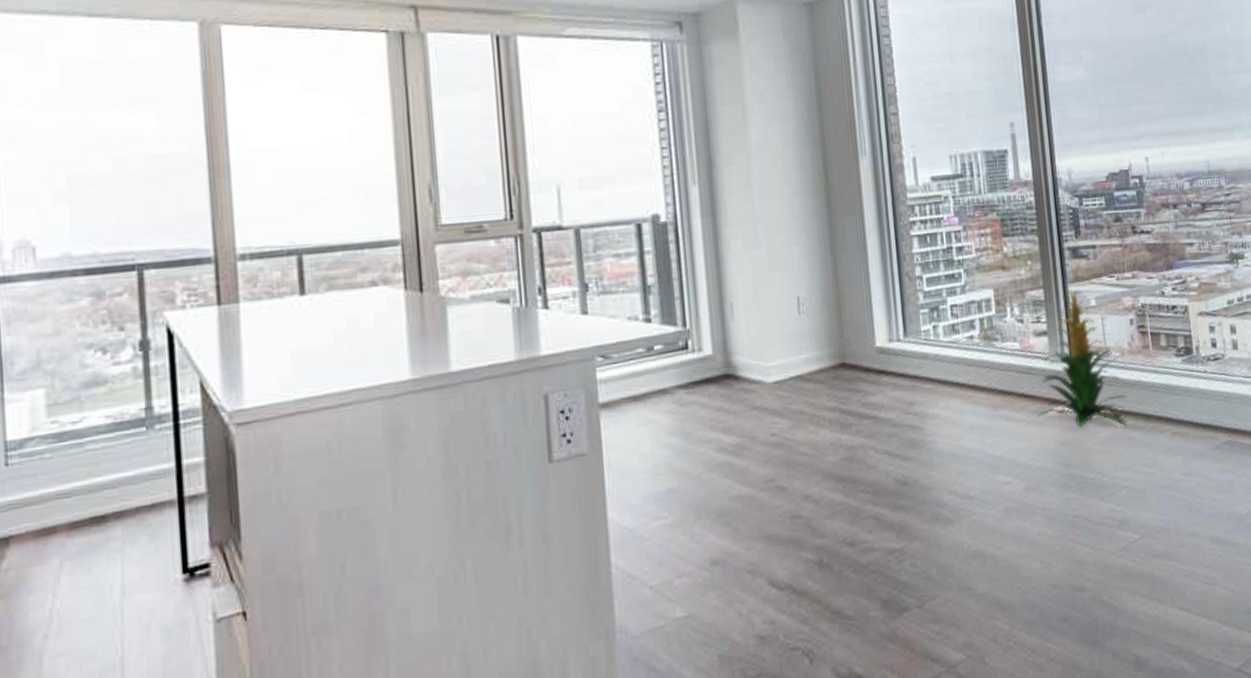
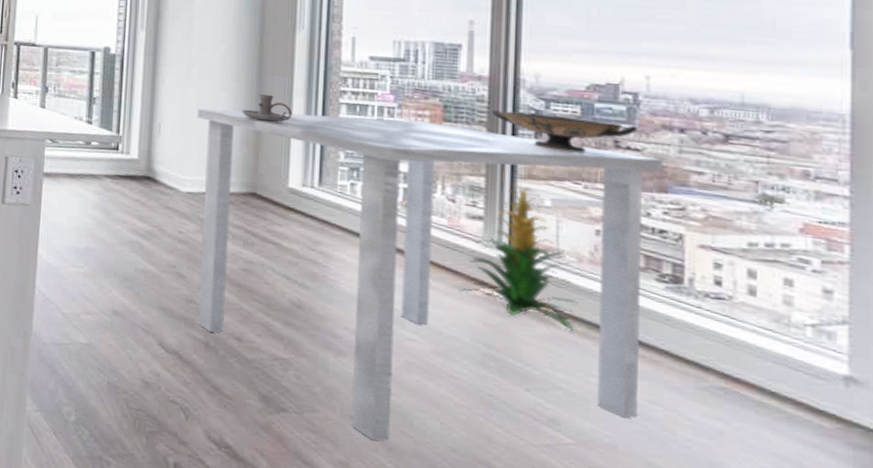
dining table: none [770,237,1179,608] -> present [197,108,663,441]
candle holder: none [817,240,868,275] -> present [241,93,292,123]
decorative bowl: none [1039,208,1147,246] -> present [491,109,638,152]

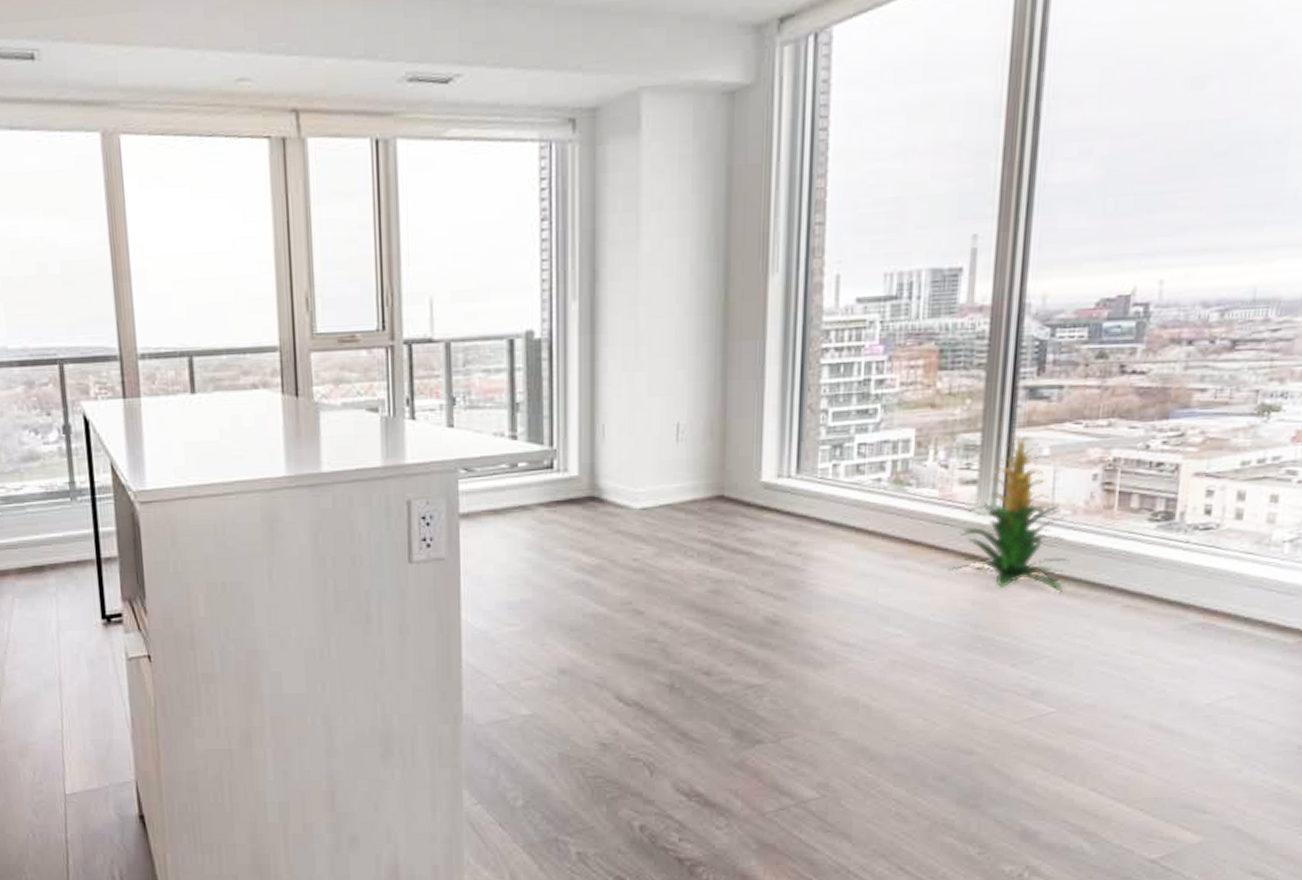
dining table: present [197,108,663,441] -> none [649,373,1168,754]
candle holder: present [241,93,292,123] -> none [704,365,764,403]
decorative bowl: present [491,109,638,152] -> none [992,343,1146,386]

